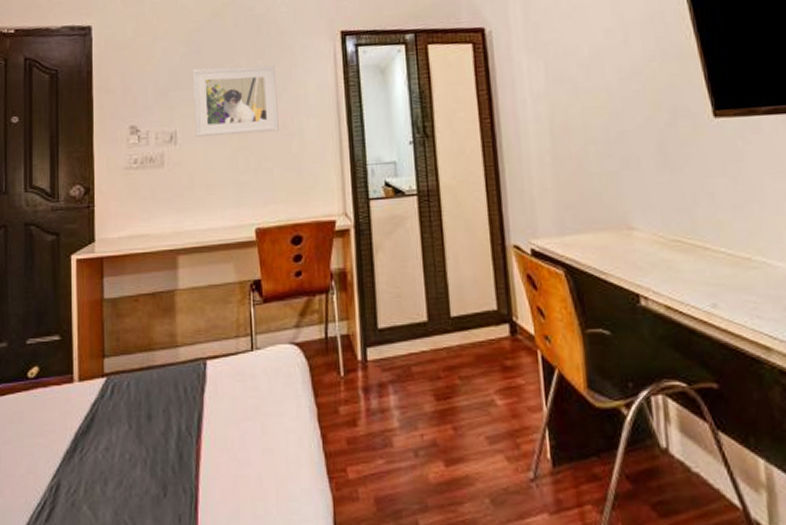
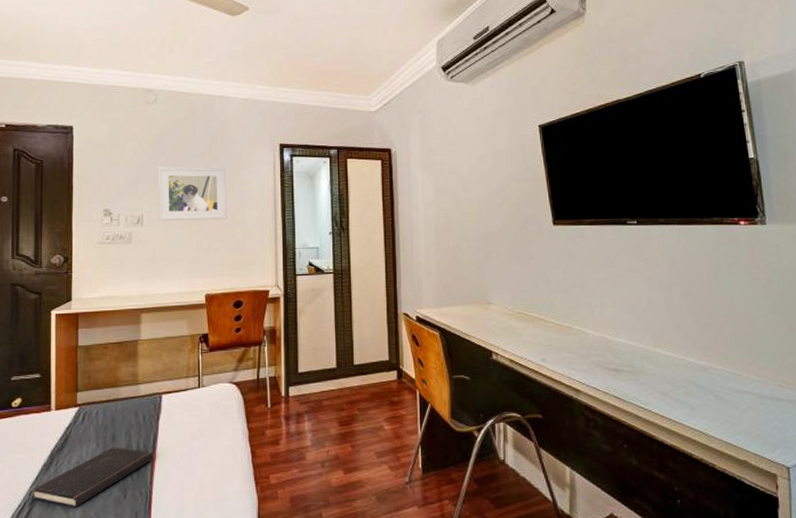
hardcover book: none [53,429,198,508] -> present [32,447,153,507]

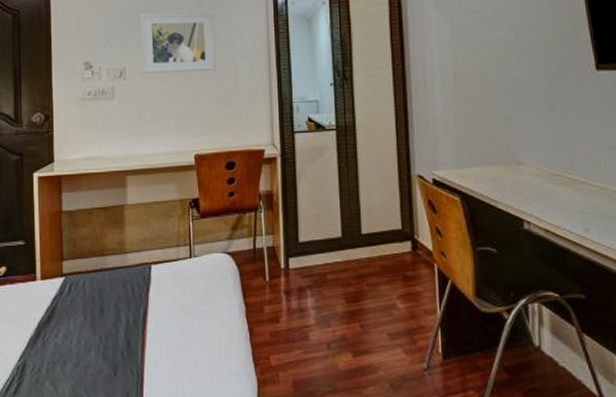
hardcover book: present [32,447,153,507] -> none [20,320,143,384]

